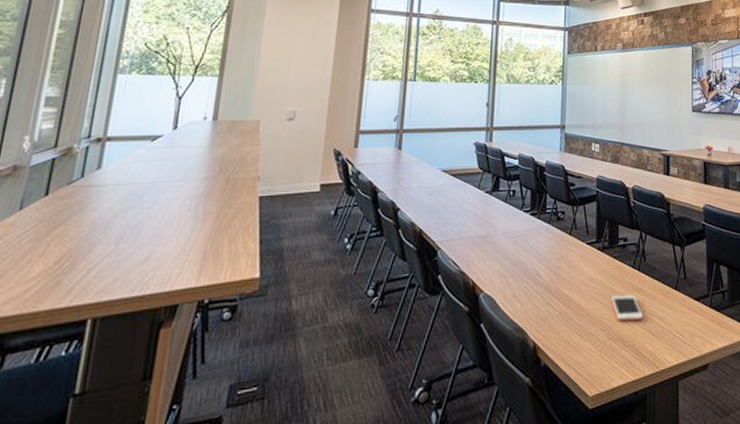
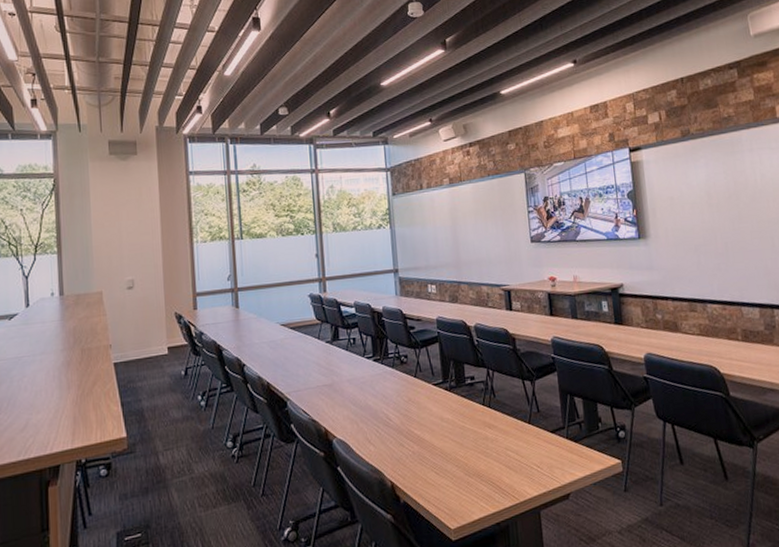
cell phone: present [612,295,644,322] -> none [464,431,499,457]

